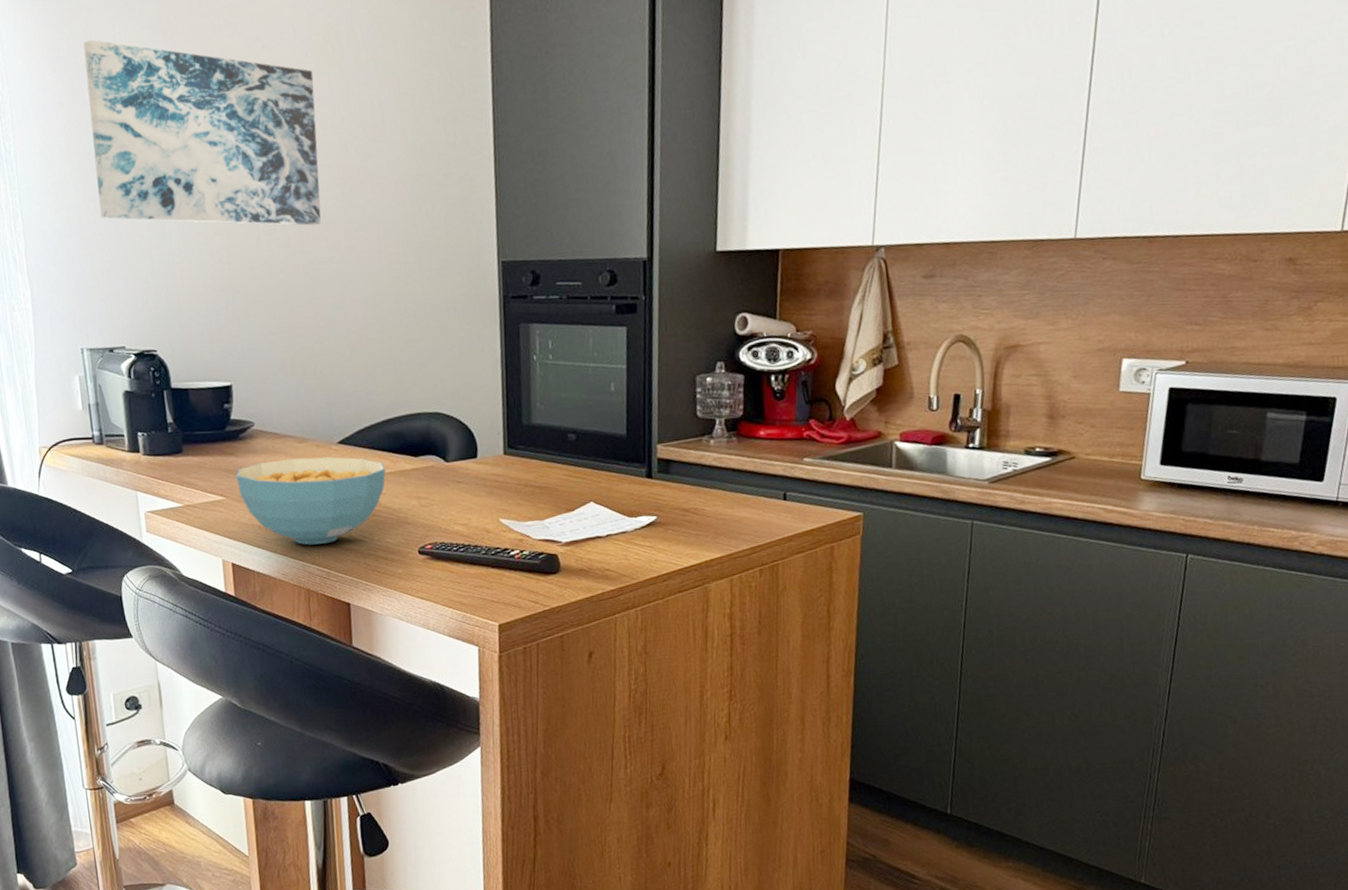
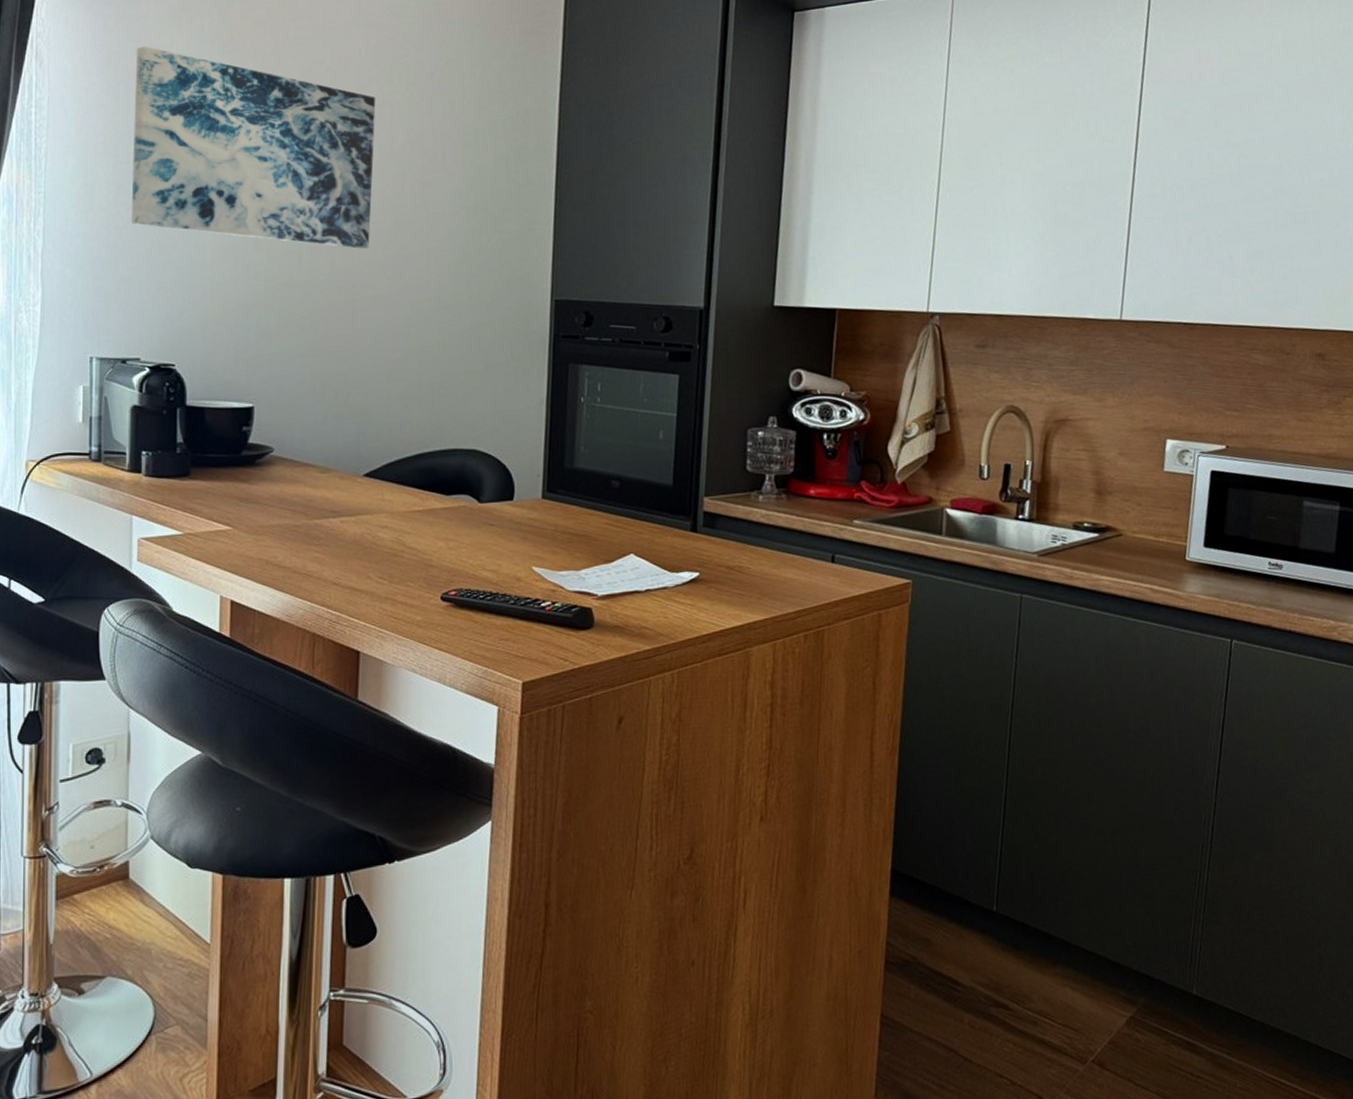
cereal bowl: present [236,456,386,545] -> none [247,489,414,585]

